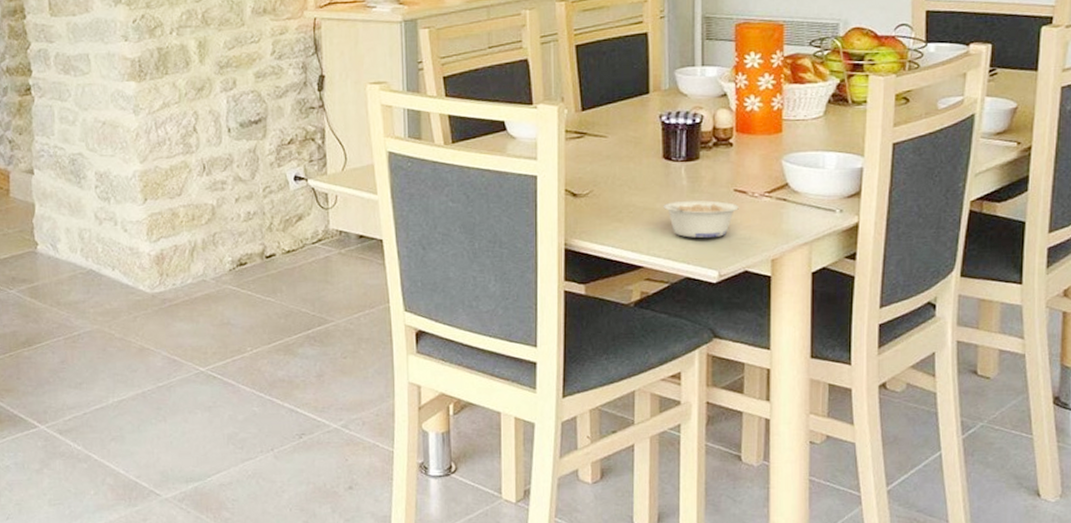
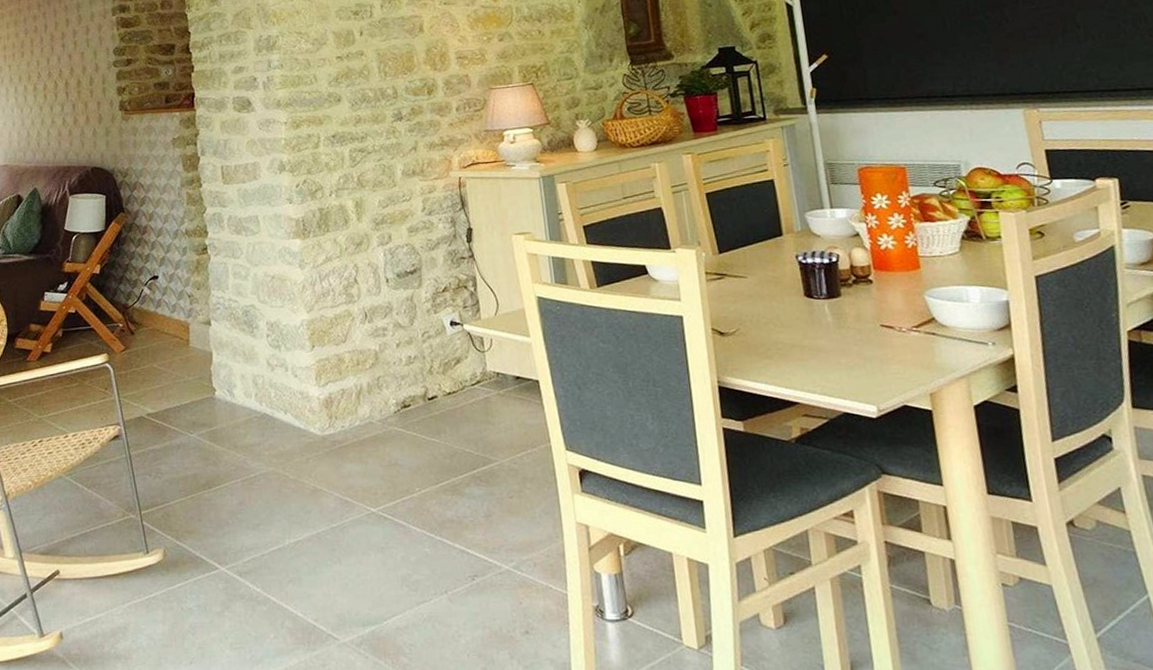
legume: present [663,200,739,238] -> none [811,336,888,373]

